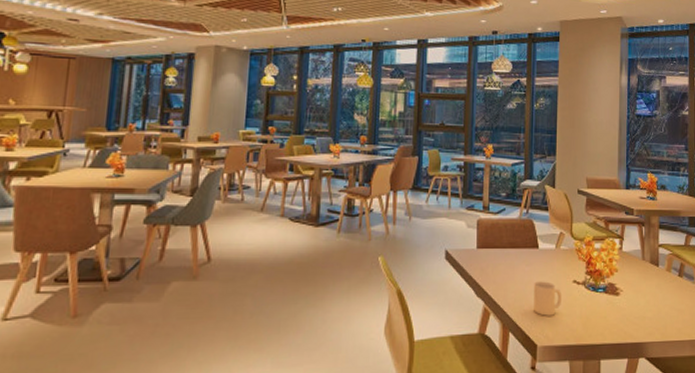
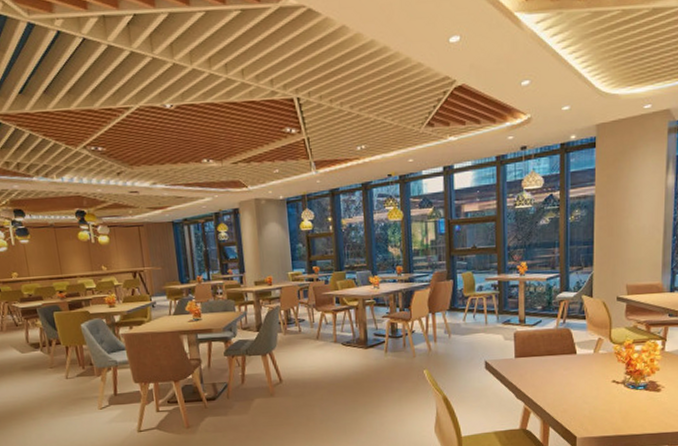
cup: present [534,281,561,316] -> none [573,382,600,413]

